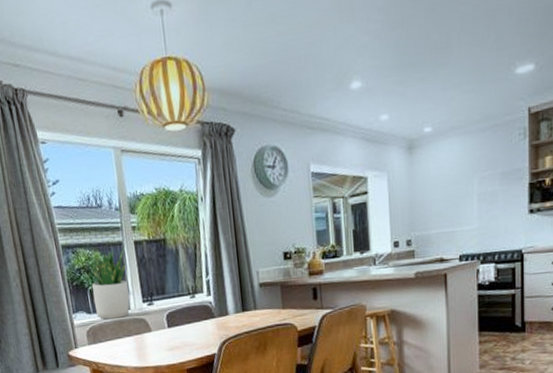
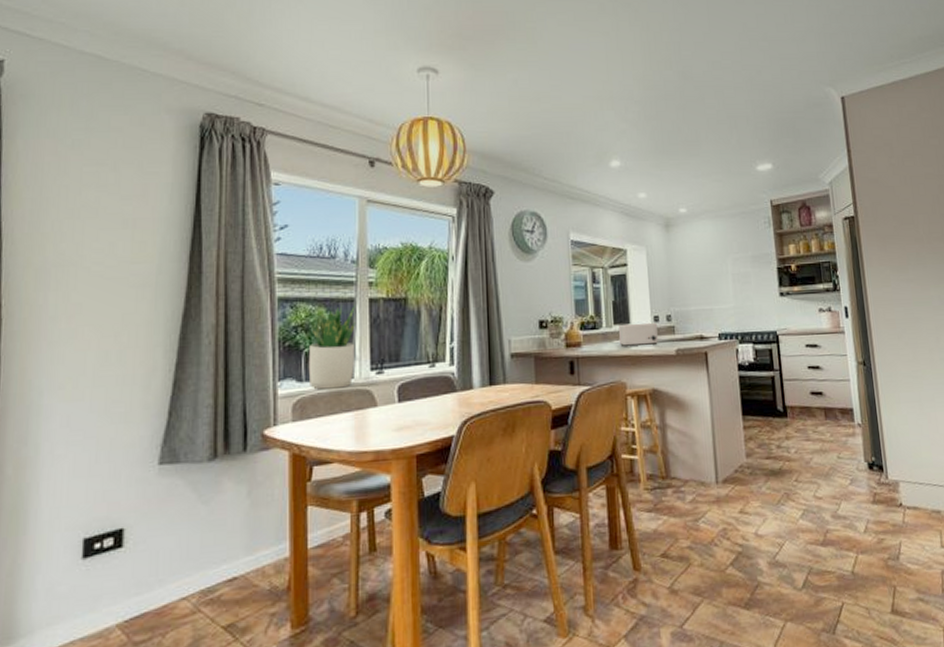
toaster: none [359,247,398,273] -> present [619,322,658,348]

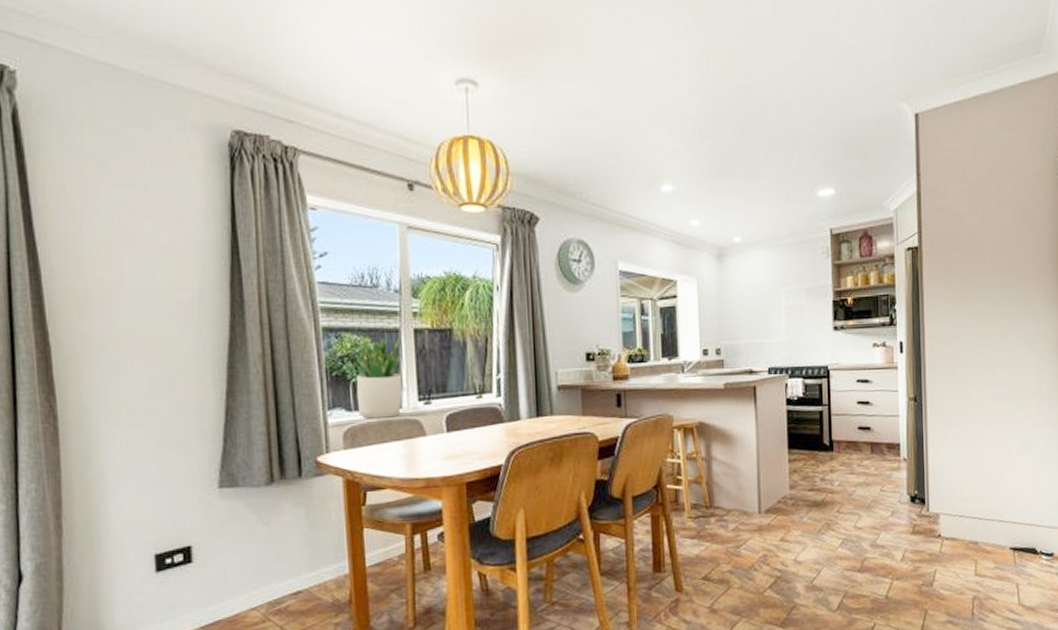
toaster: present [619,322,658,348] -> none [667,355,707,381]

